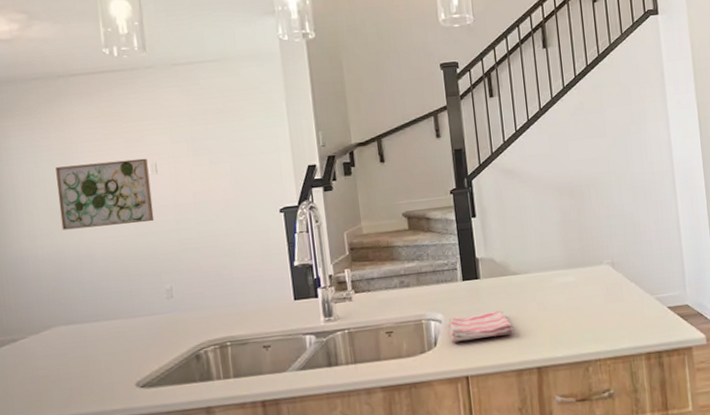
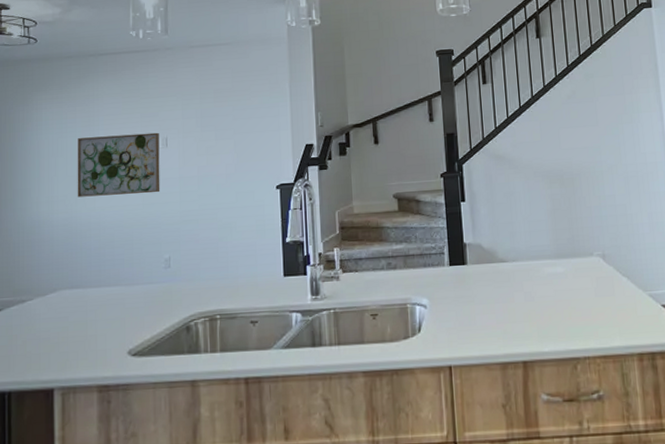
dish towel: present [448,310,514,343] -> none [434,298,500,329]

